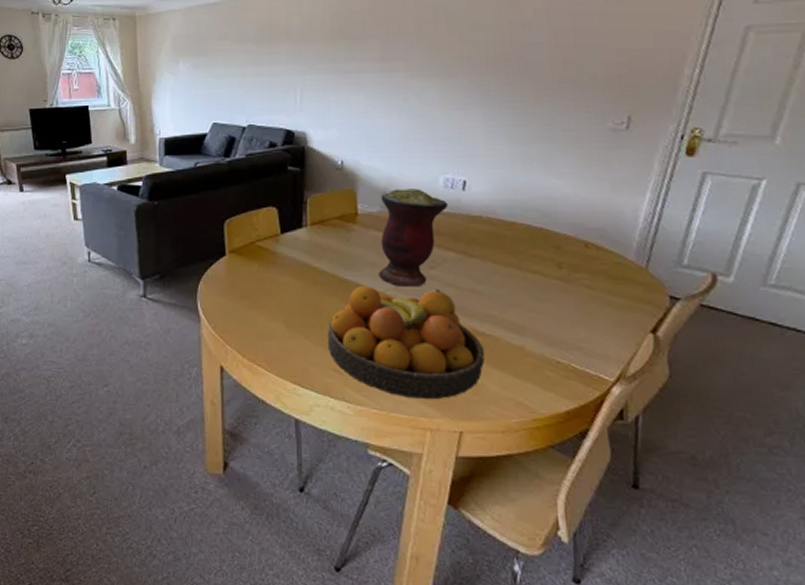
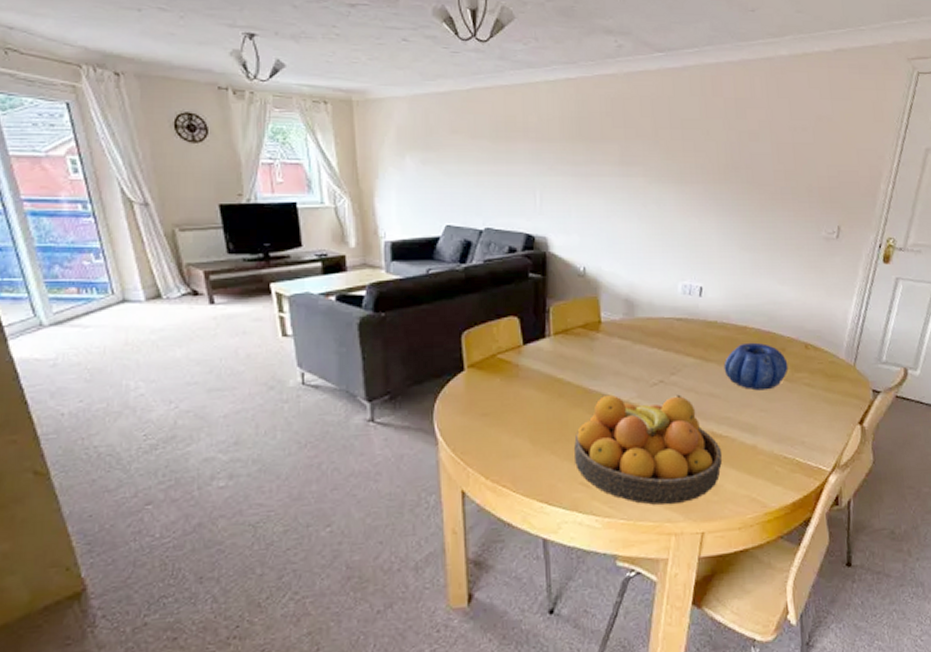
vase: present [379,189,448,287] -> none [623,295,686,394]
decorative bowl: none [488,239,564,290] -> present [723,342,789,391]

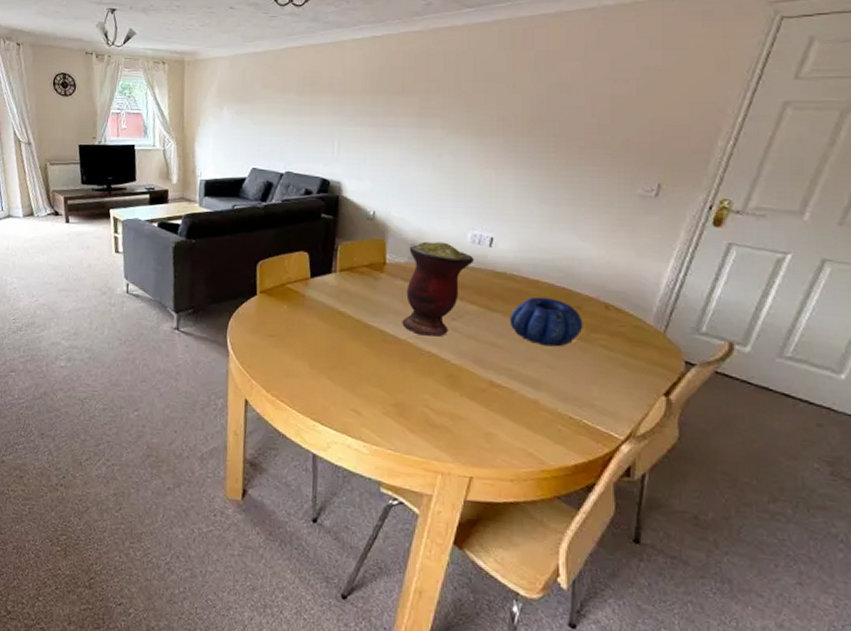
fruit bowl: present [573,394,723,505] -> none [348,331,500,445]
vase: none [623,295,686,394] -> present [402,241,474,337]

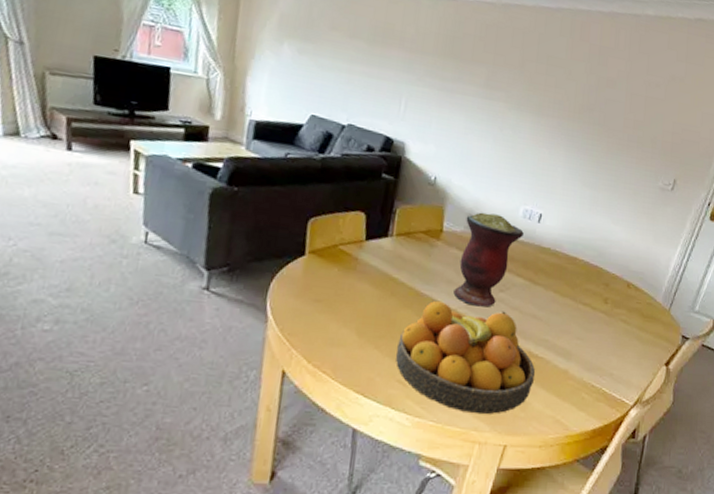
fruit bowl: none [348,331,500,445] -> present [395,300,536,415]
decorative bowl: present [509,297,583,347] -> none [549,273,609,320]

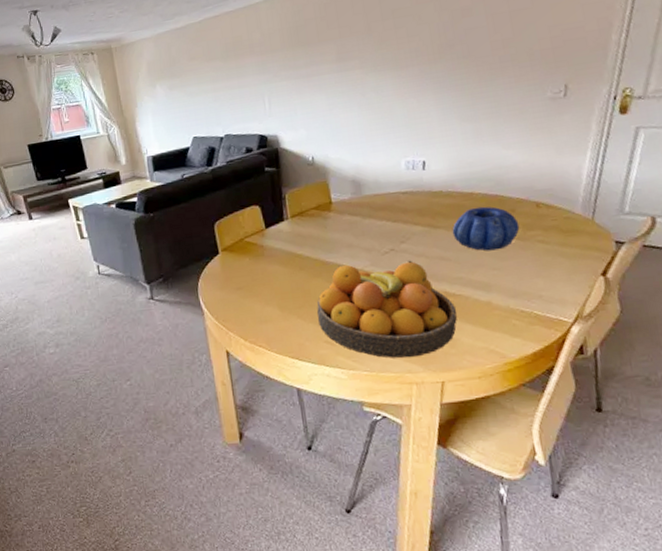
vase: present [453,212,524,308] -> none [350,173,411,262]
decorative bowl: none [549,273,609,320] -> present [452,206,520,251]

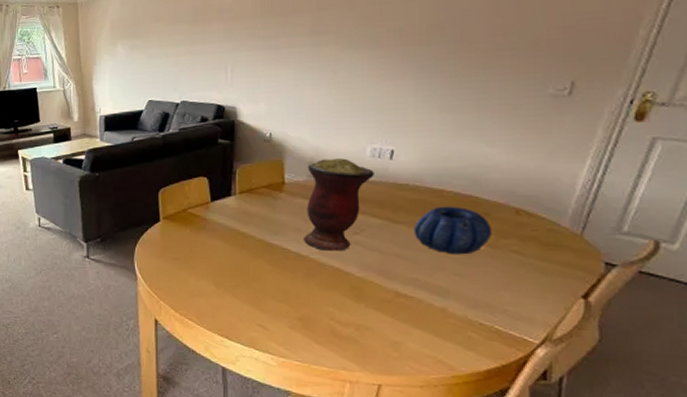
fruit bowl: present [317,260,457,358] -> none [253,249,407,355]
vase: none [350,173,411,262] -> present [304,158,374,251]

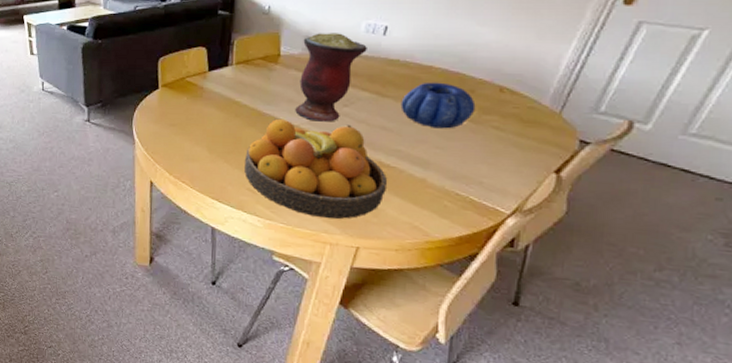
fruit bowl: none [253,249,407,355] -> present [243,118,388,220]

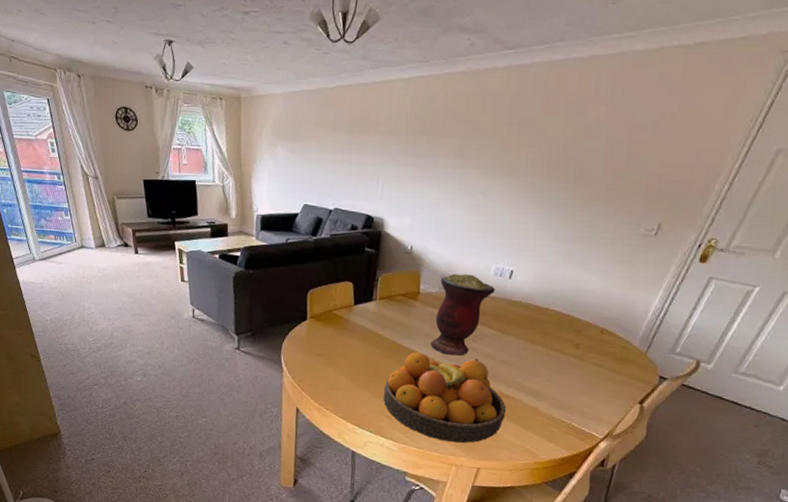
decorative bowl: present [400,82,476,129] -> none [520,322,581,364]

